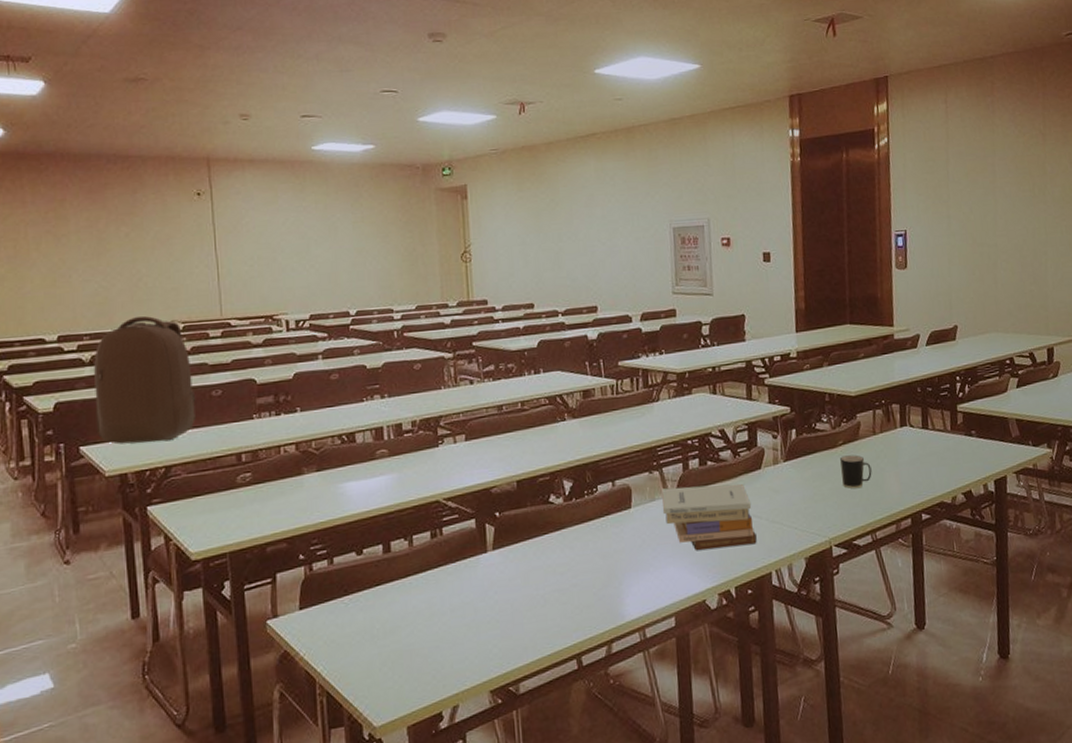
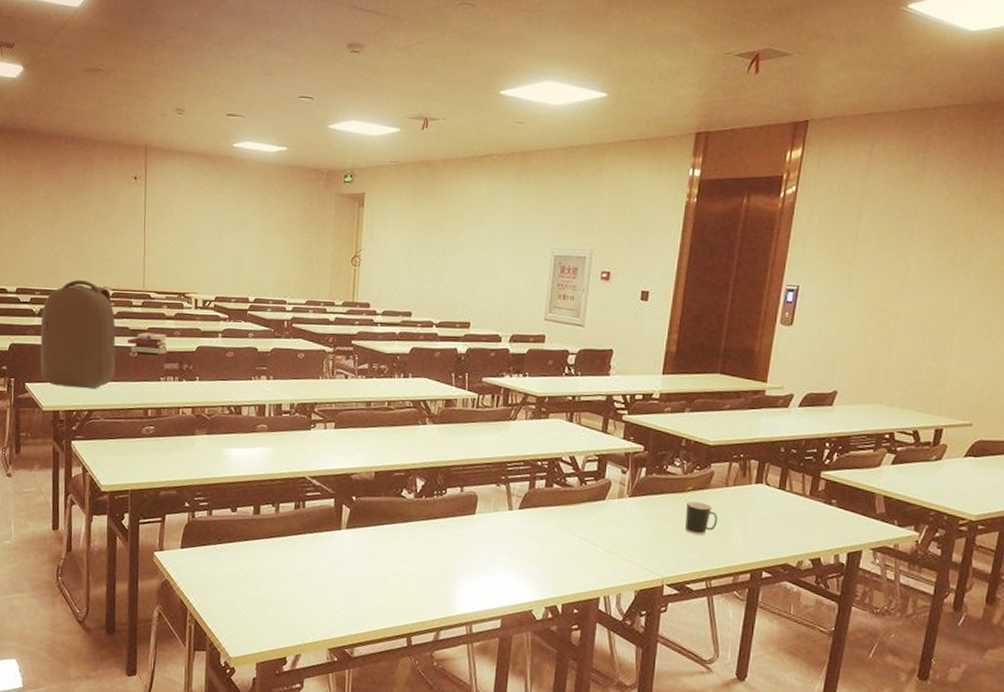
books: none [208,364,258,391] -> present [128,332,167,355]
books: present [662,483,757,551] -> none [504,502,591,569]

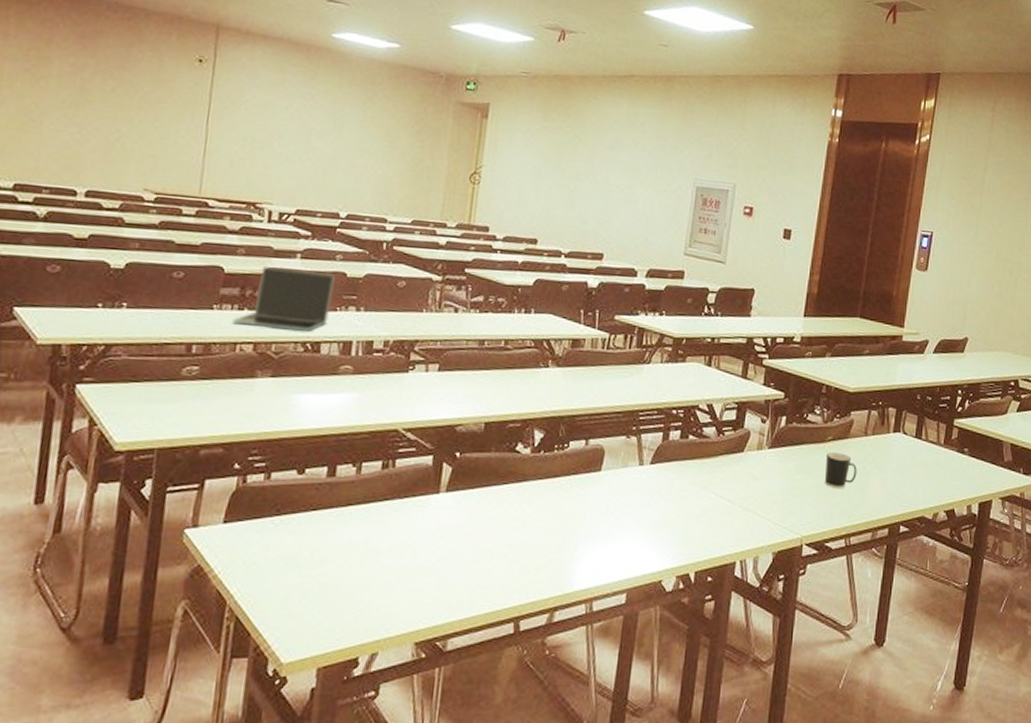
backpack: present [39,280,117,389] -> none [36,178,156,318]
books: present [128,332,167,355] -> none [171,248,227,277]
laptop: none [175,345,249,398] -> present [233,266,335,332]

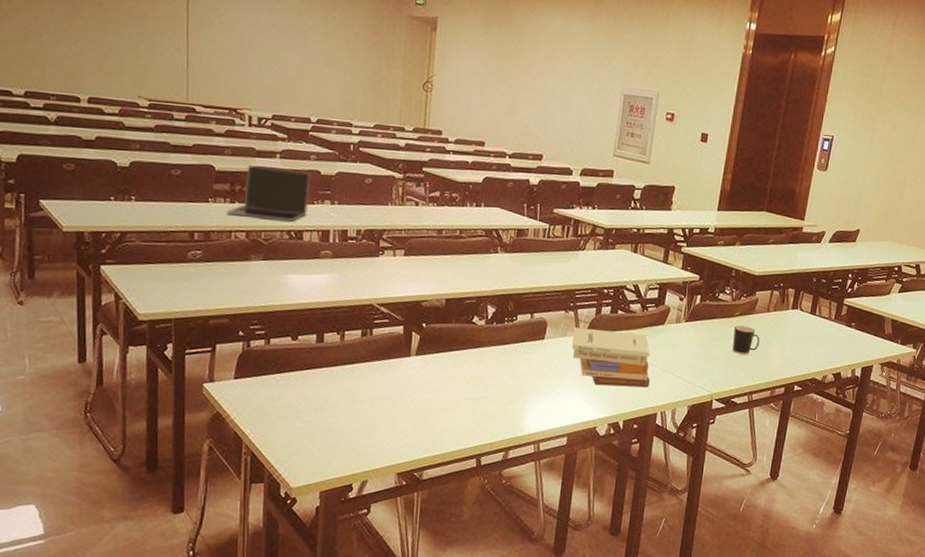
books: none [633,456,728,530] -> present [571,327,651,388]

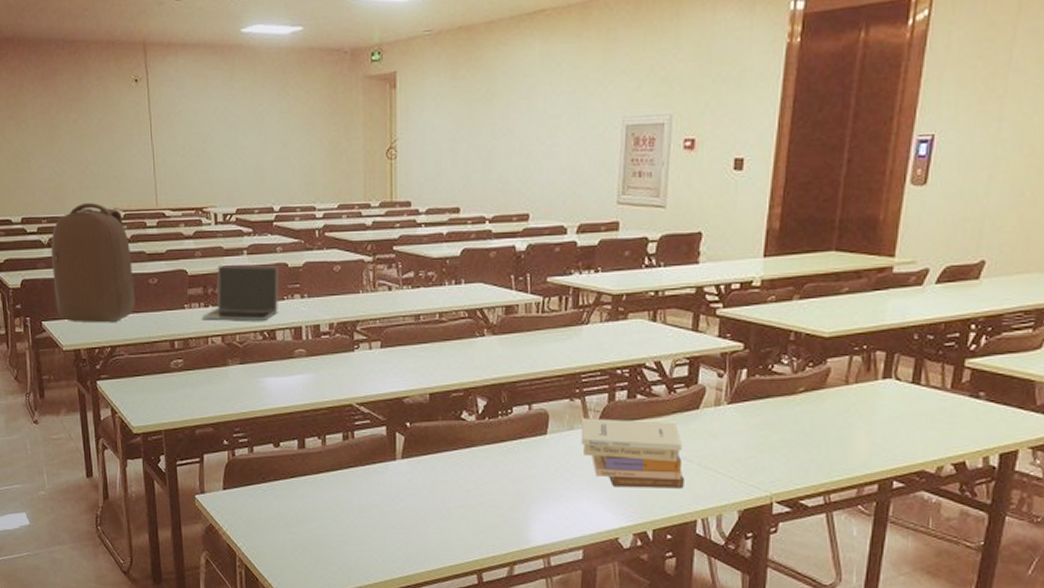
backpack: none [57,86,156,209] -> present [51,203,137,323]
mug: present [733,325,760,356] -> none [797,405,837,444]

